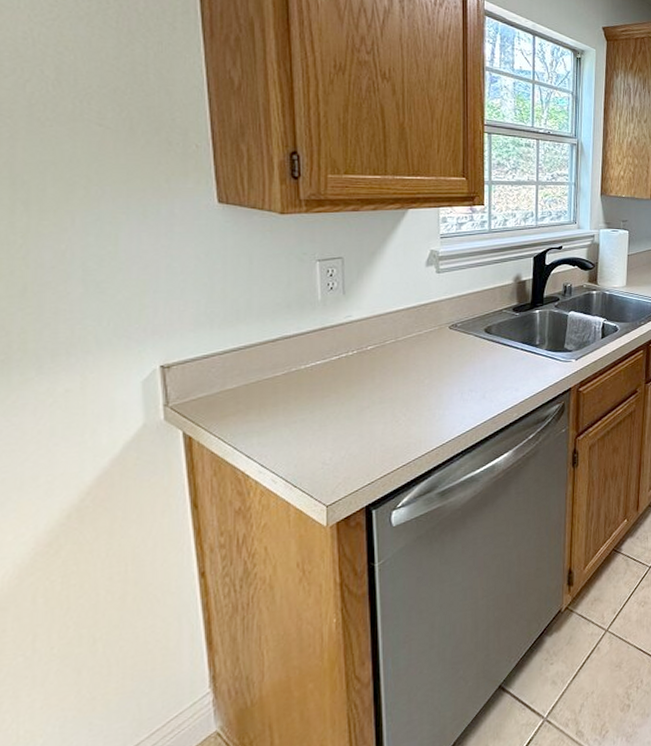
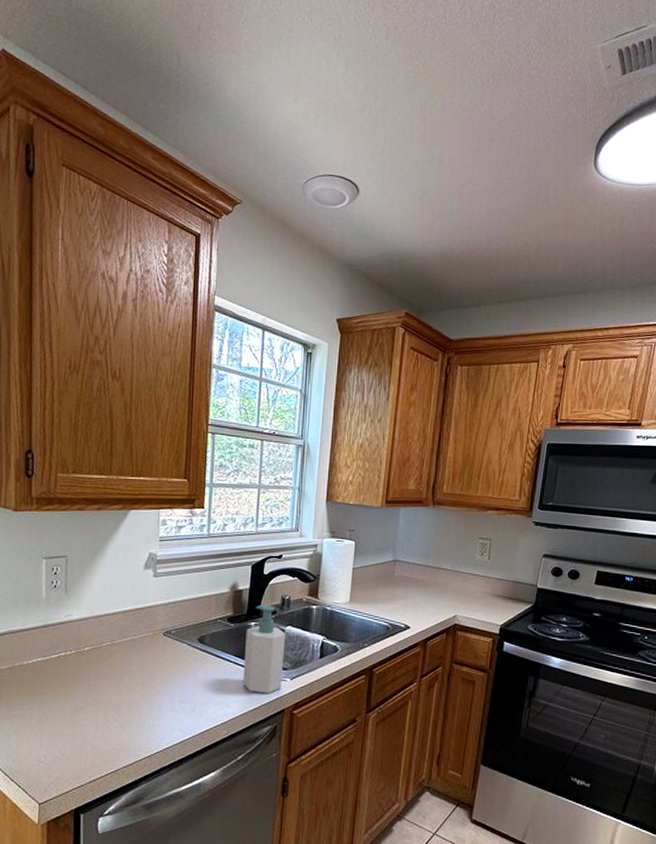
soap bottle: none [530,294,569,376] -> present [243,605,285,694]

